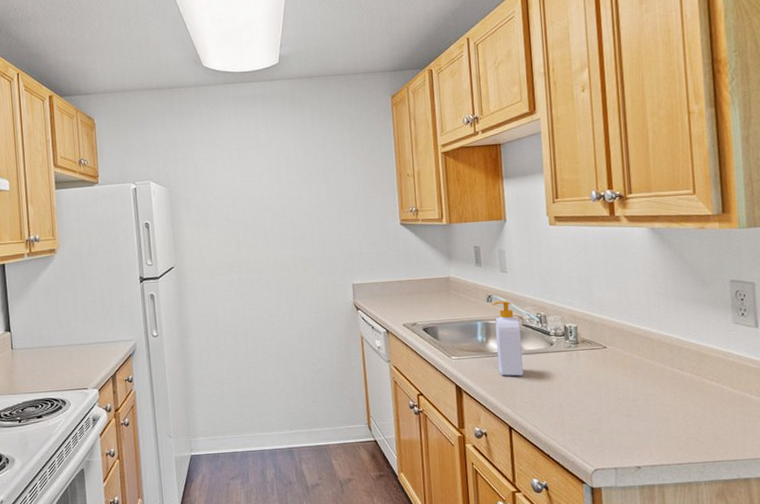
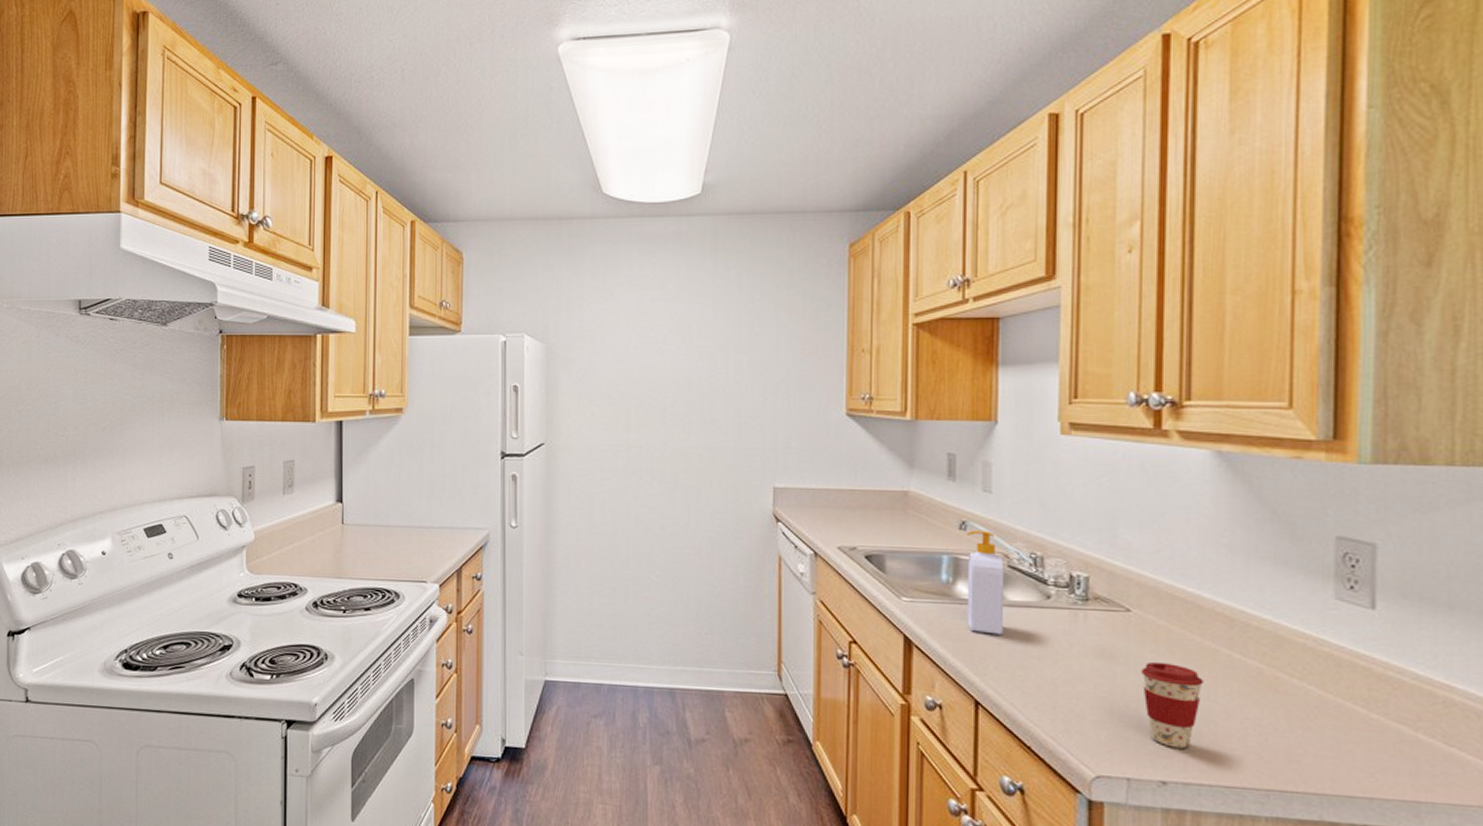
coffee cup: none [617,381,658,442] -> present [1141,661,1204,749]

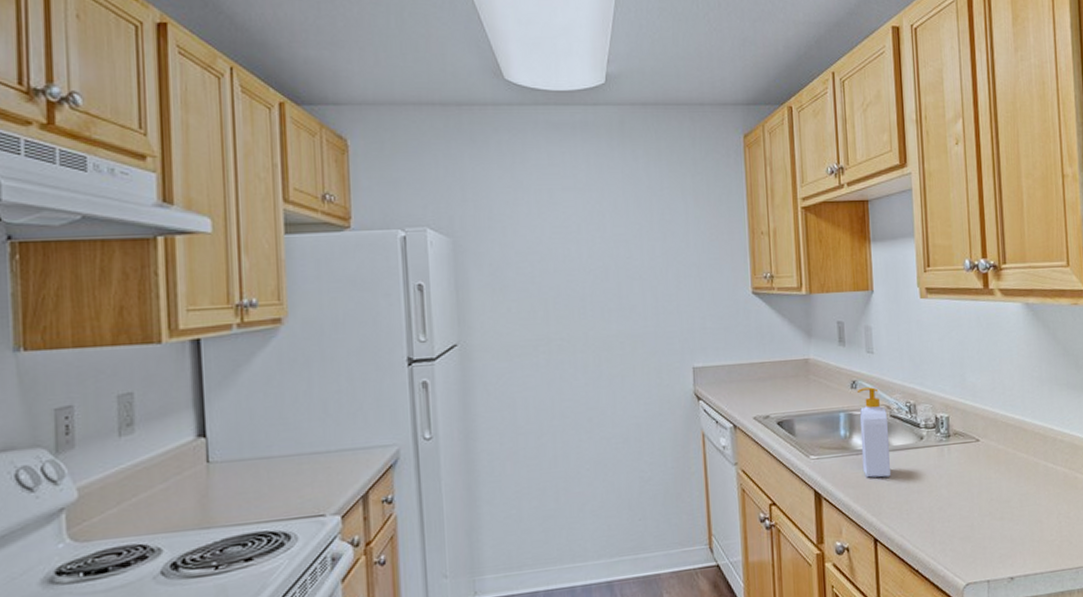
coffee cup: present [1141,661,1204,749] -> none [990,479,1031,548]

